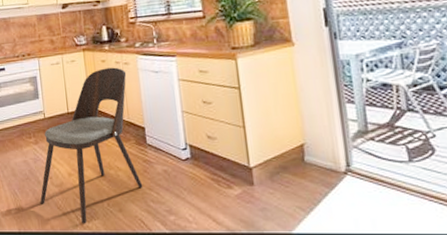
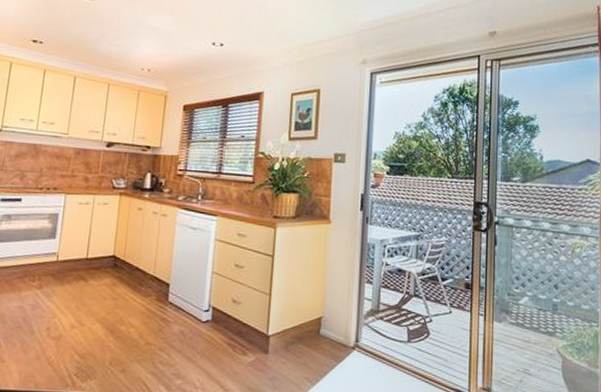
dining chair: present [40,67,143,224] -> none [27,216,163,384]

